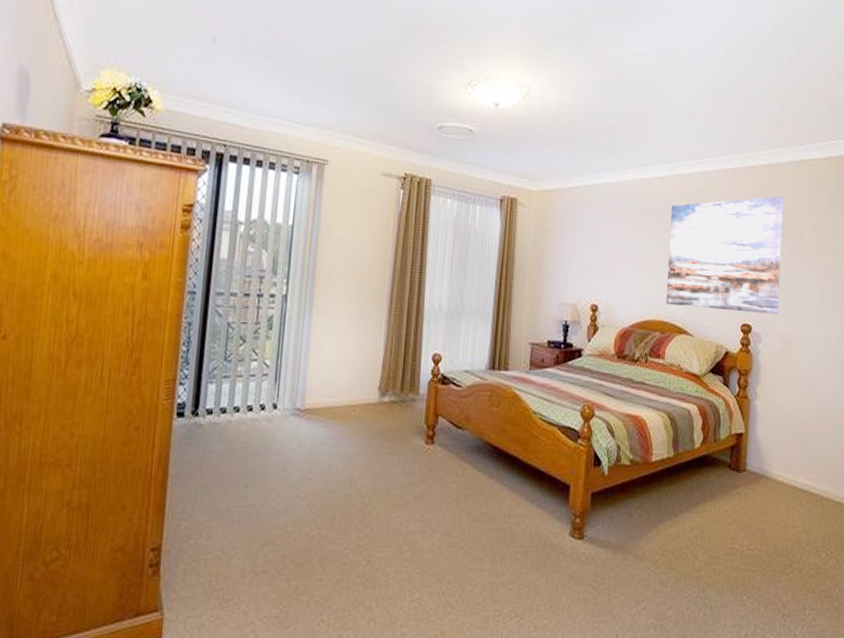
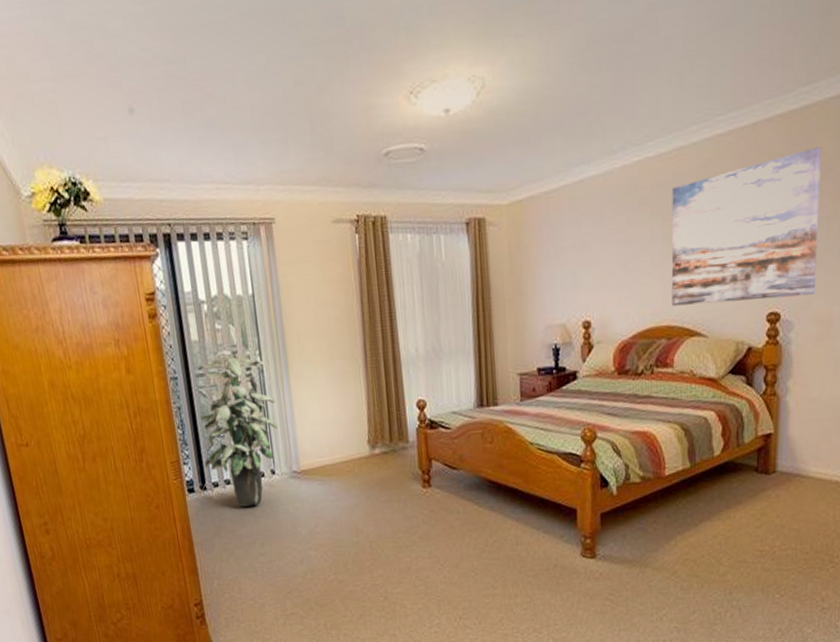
indoor plant: none [202,272,293,440] -> present [197,350,278,507]

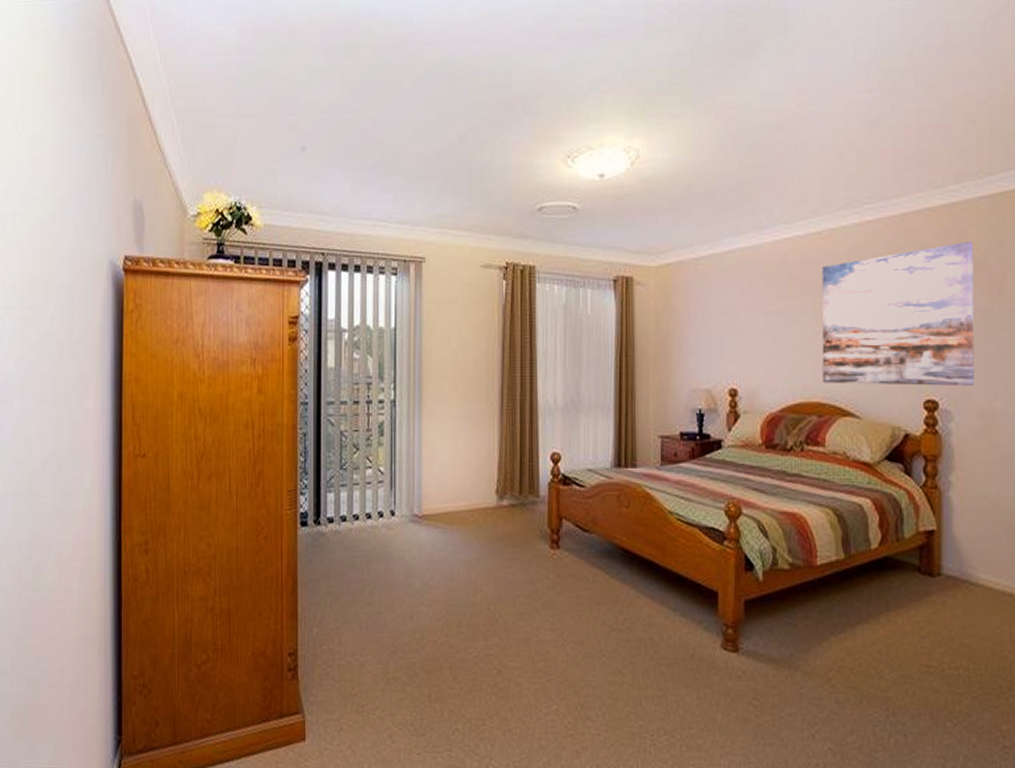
indoor plant: present [197,350,278,507] -> none [321,380,405,548]

